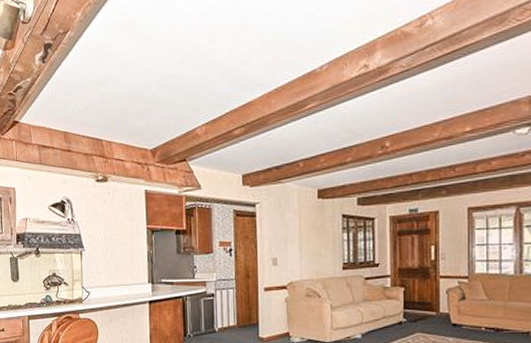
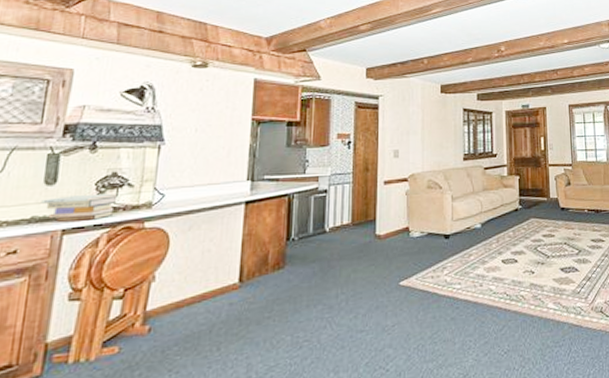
books: none [12,290,59,310] -> present [41,194,118,222]

